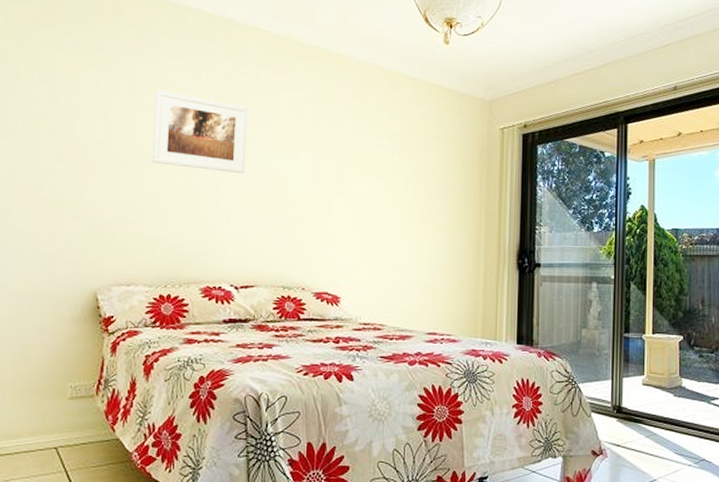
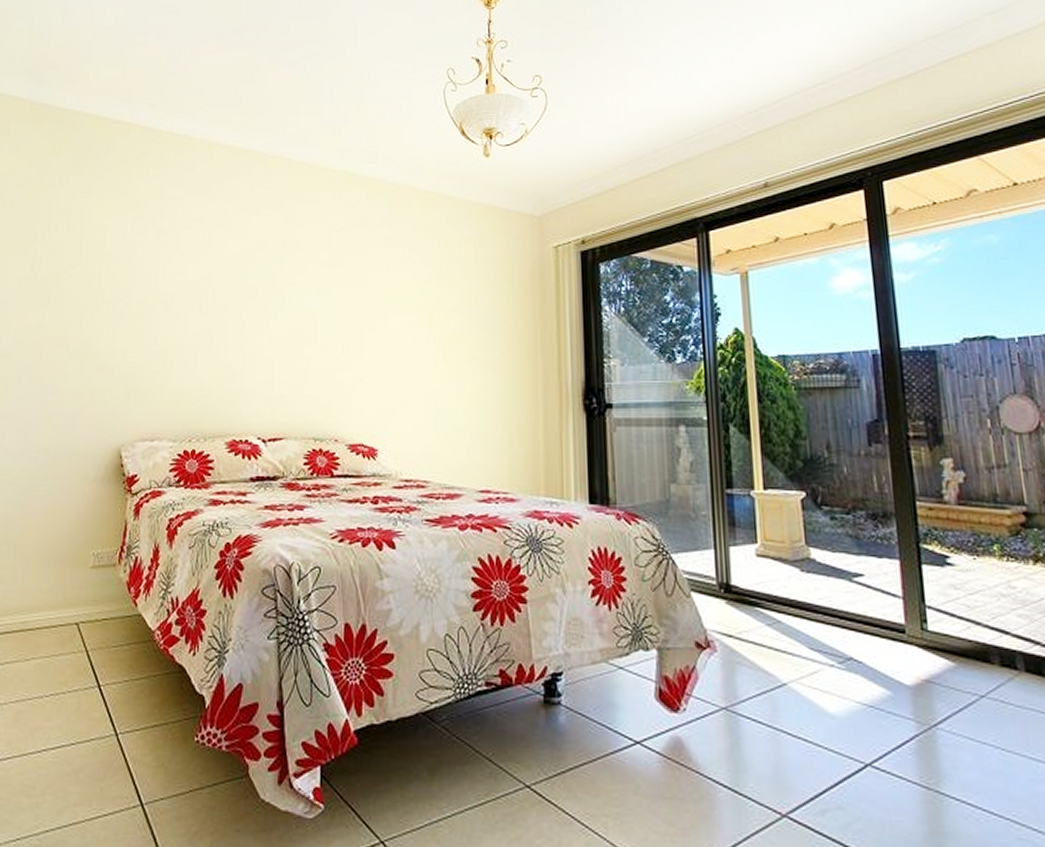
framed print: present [153,89,248,174] -> none [177,229,275,314]

